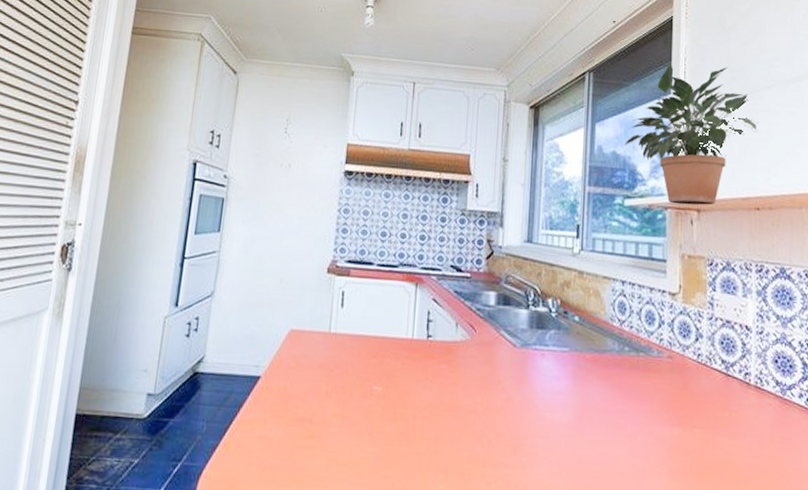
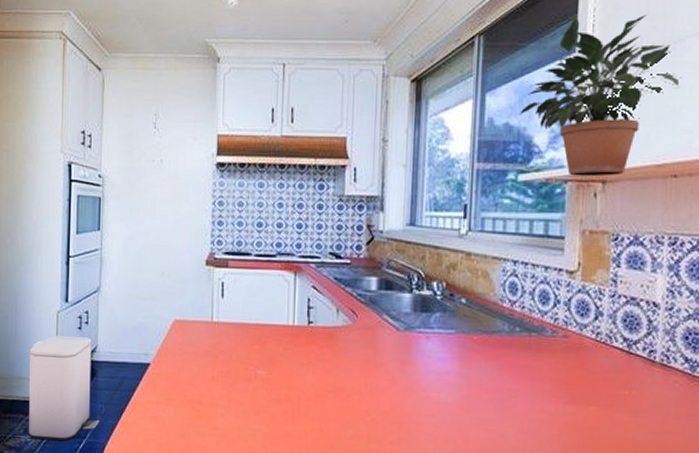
pedal bin: none [115,342,200,465] -> present [28,335,100,442]

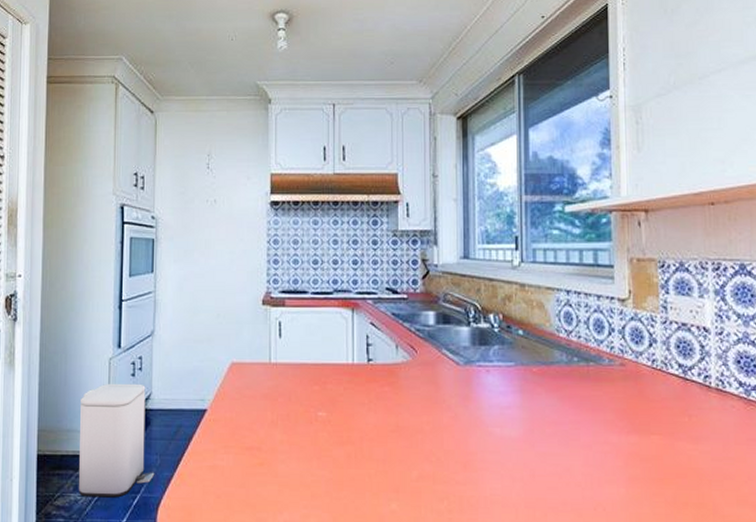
potted plant: present [519,15,682,177] -> none [561,53,710,206]

